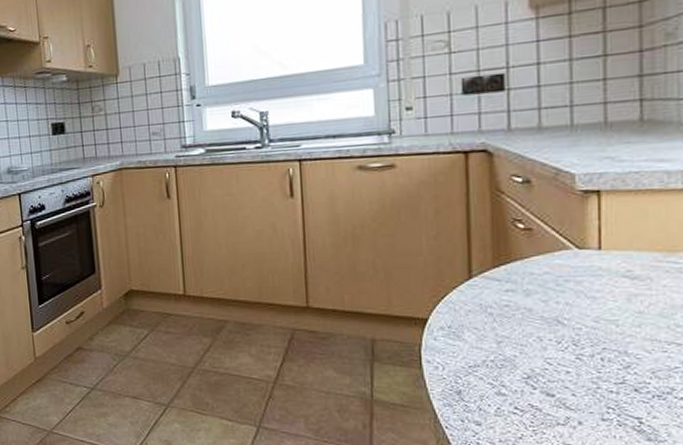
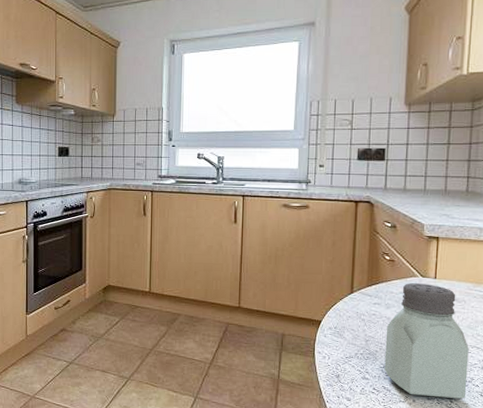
saltshaker: none [527,257,665,418] -> present [384,283,469,399]

